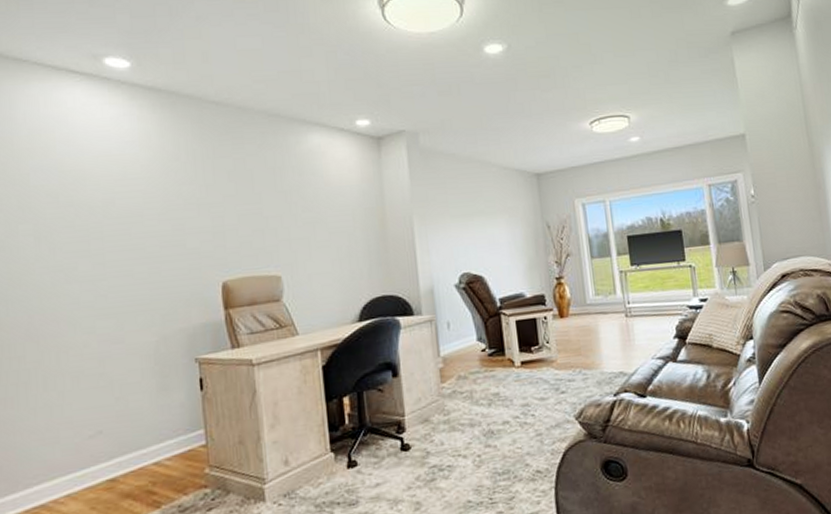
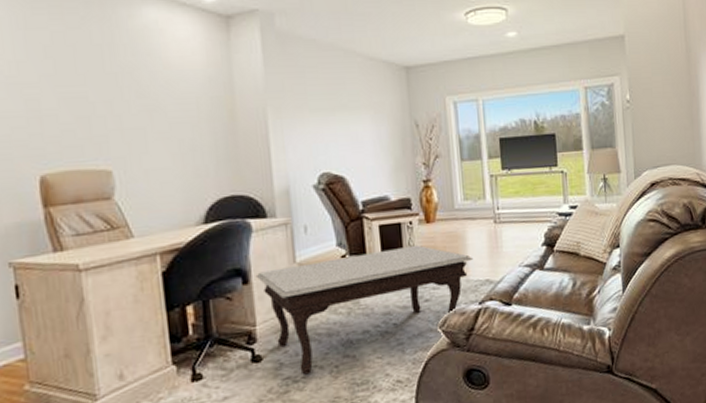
coffee table: none [404,338,607,464] -> present [255,245,474,375]

